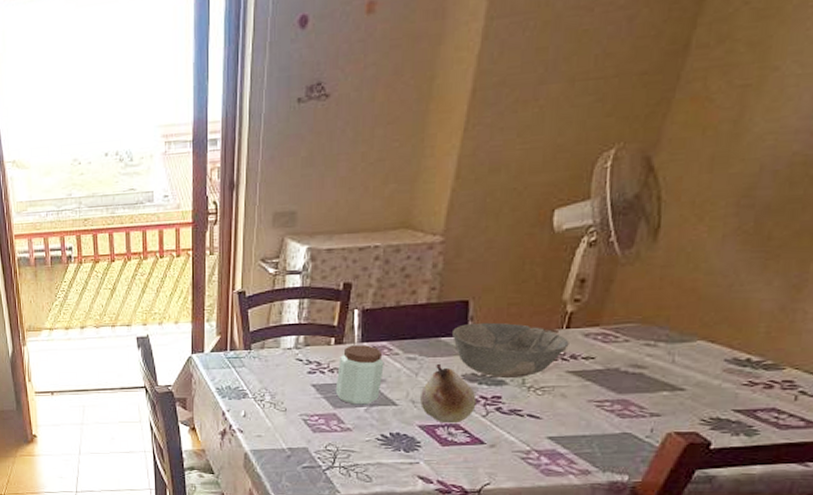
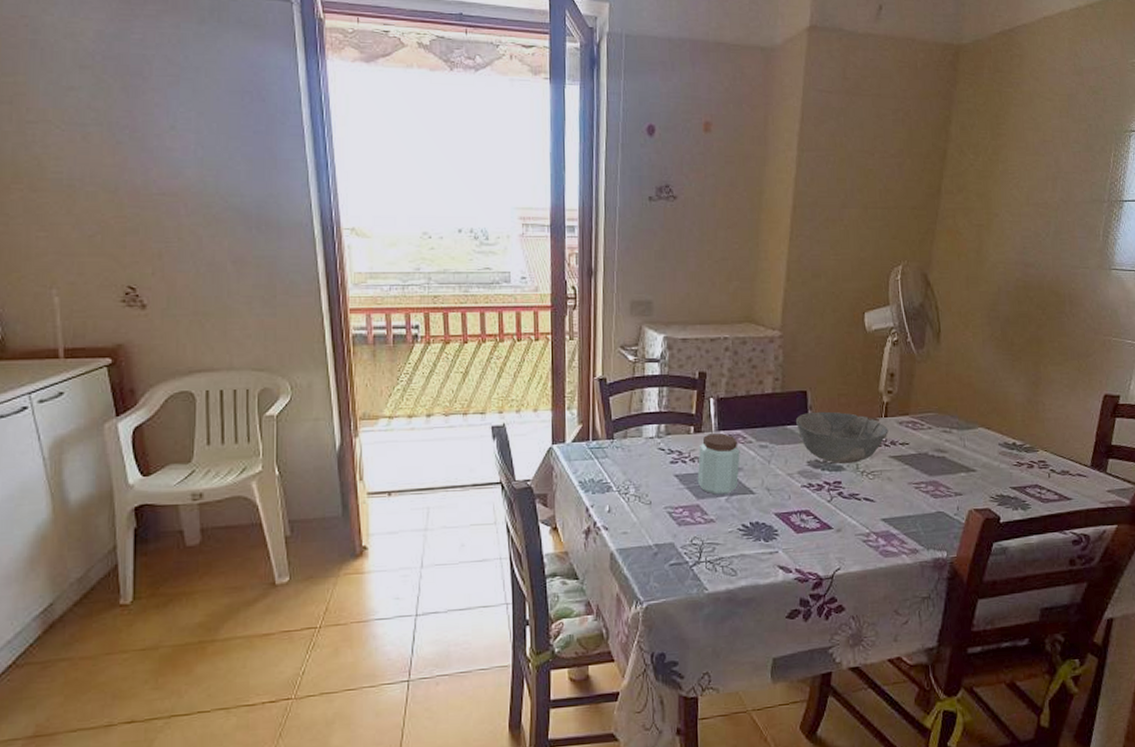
fruit: present [420,363,477,424] -> none [774,450,822,510]

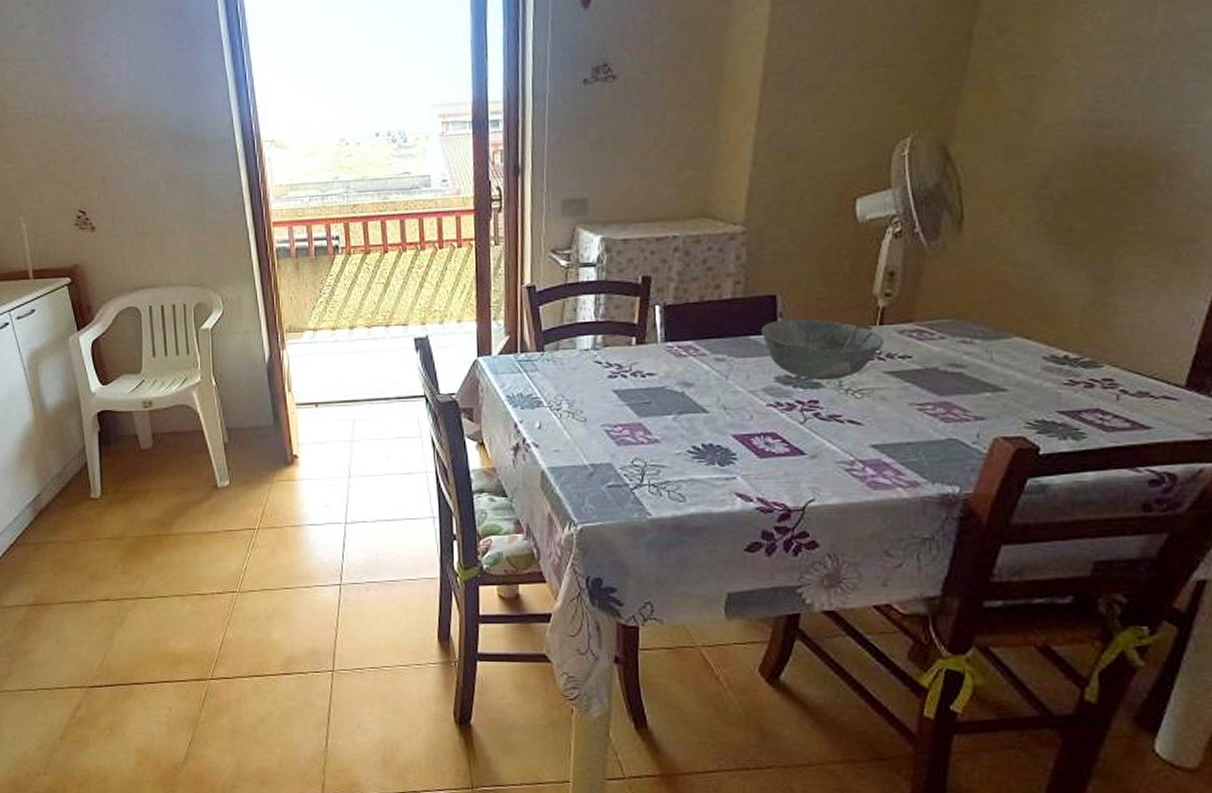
peanut butter: present [697,433,740,495] -> none [639,345,691,413]

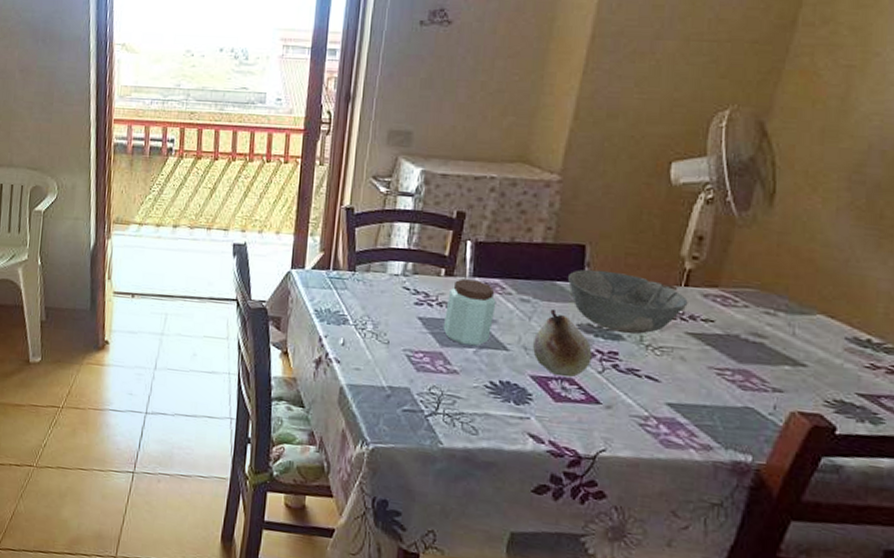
peanut butter: none [639,345,691,413] -> present [443,279,496,346]
fruit: none [733,364,793,432] -> present [533,308,592,378]

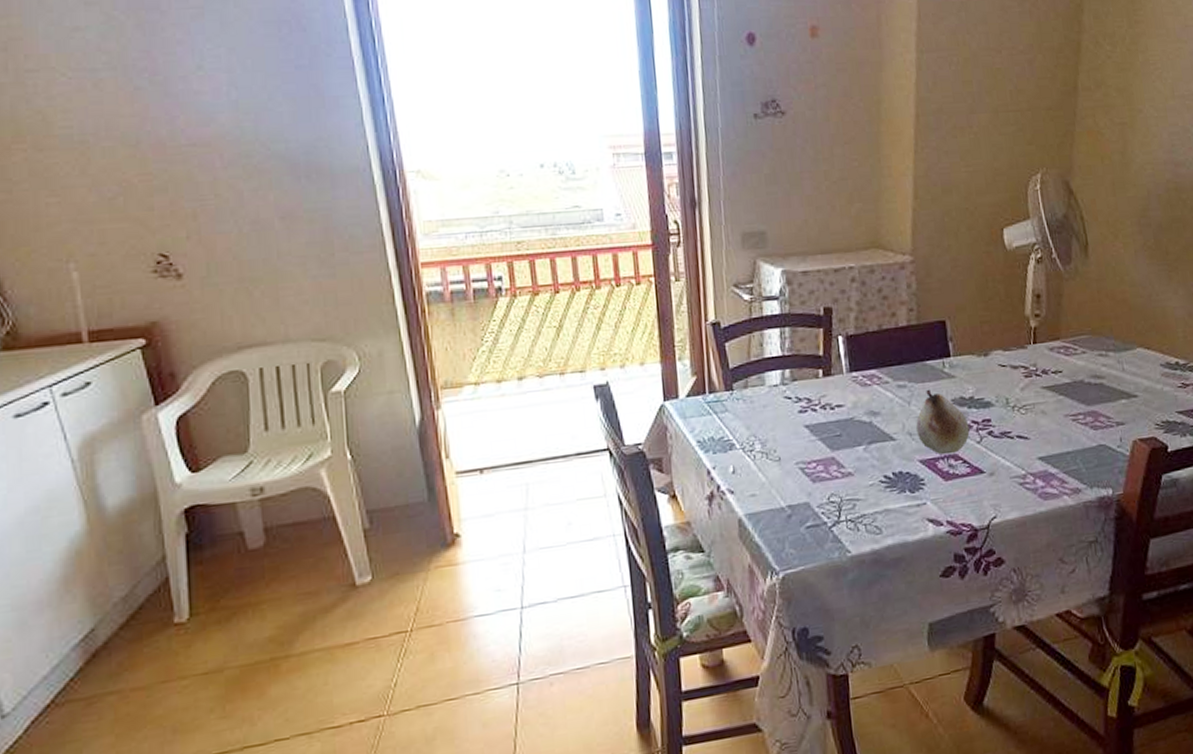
peanut butter: present [443,279,496,346] -> none [829,375,877,445]
bowl: present [568,269,688,334] -> none [936,341,1039,400]

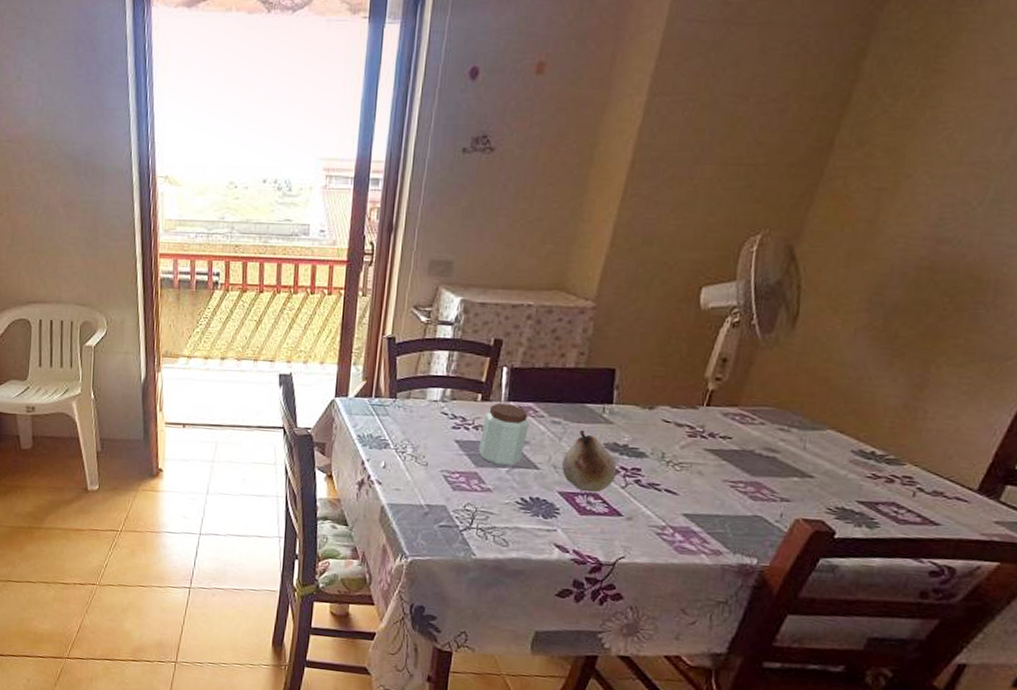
peanut butter: none [829,375,877,445] -> present [478,403,529,466]

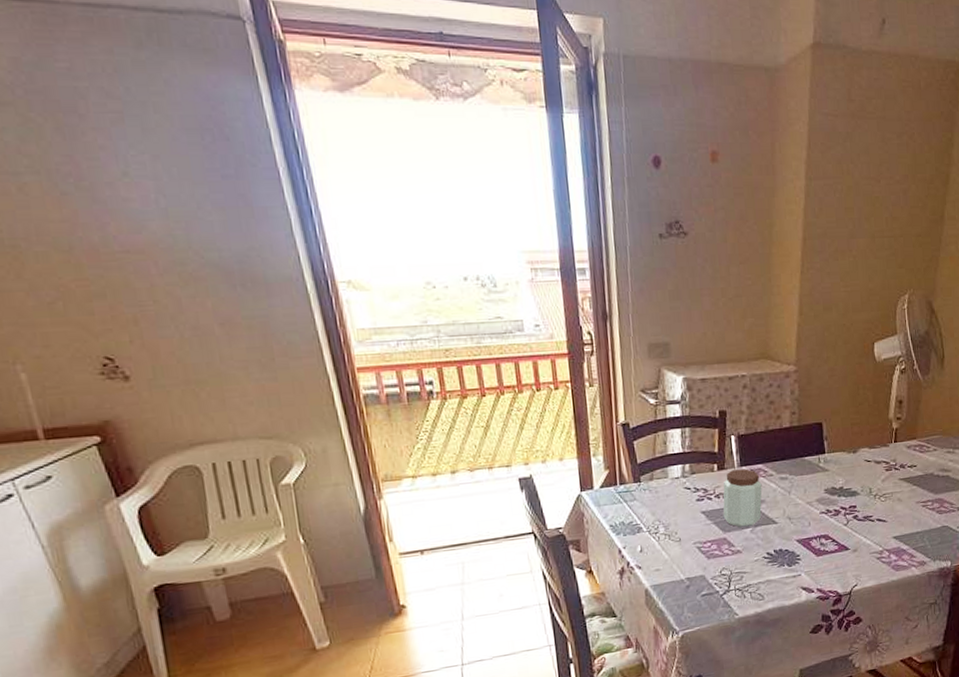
fruit: present [562,429,617,493] -> none [795,480,839,536]

